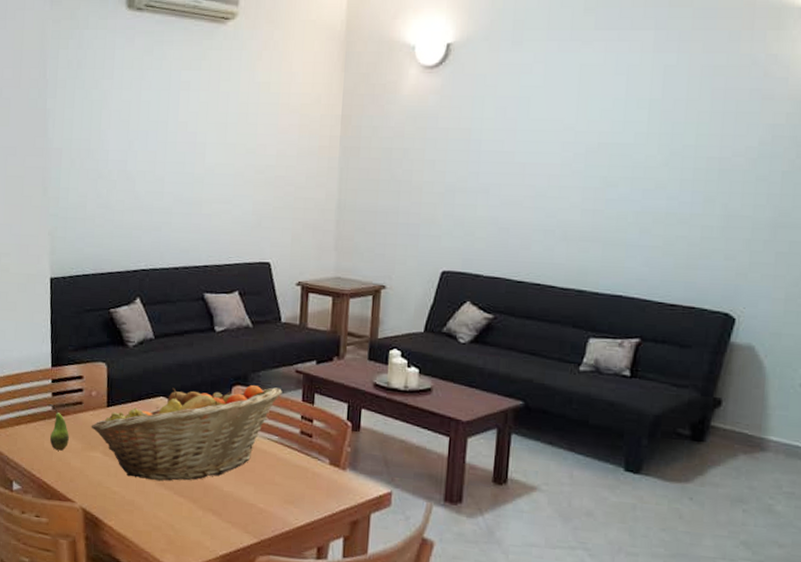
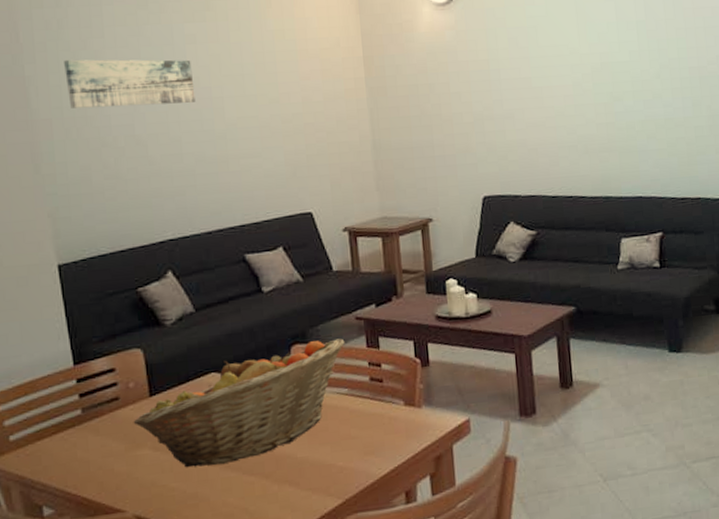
fruit: present [49,404,69,451] -> none [77,408,108,459]
wall art: none [77,97,183,145] -> present [64,59,196,109]

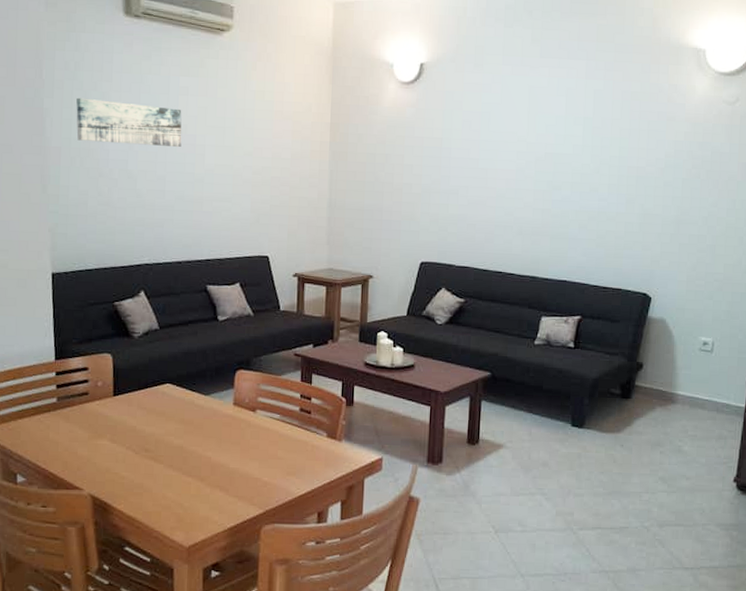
fruit basket: present [133,338,345,468] -> none [97,369,283,464]

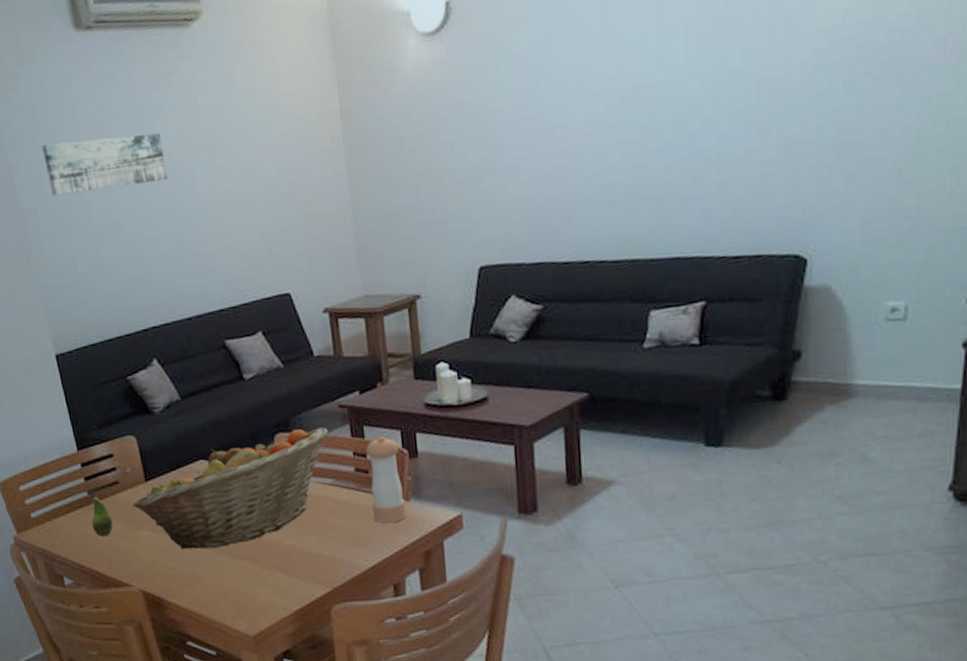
fruit: none [53,397,75,441] -> present [84,490,113,537]
fruit basket: none [97,369,283,464] -> present [132,427,329,550]
pepper shaker: none [310,385,339,459] -> present [366,437,406,524]

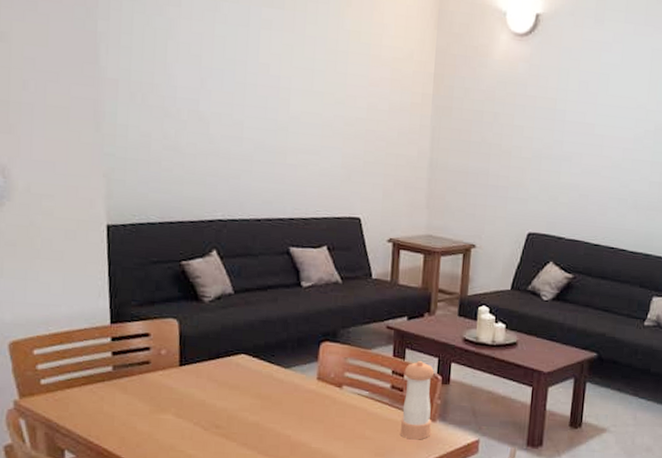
wall art: present [42,133,168,196] -> none [137,22,264,89]
fruit: present [84,490,113,537] -> none [108,365,134,414]
fruit basket: present [132,427,329,550] -> none [160,341,373,442]

